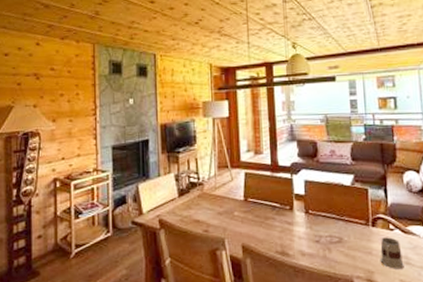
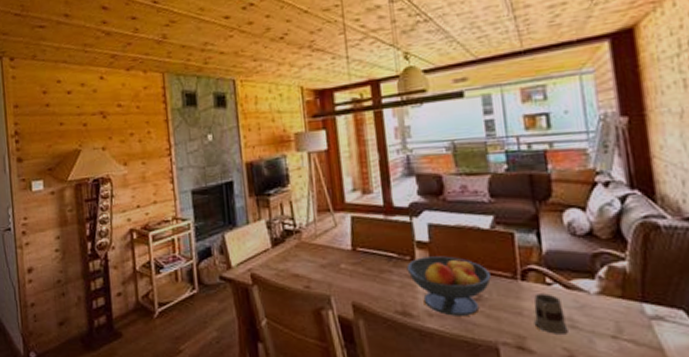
fruit bowl: none [286,206,350,255] -> present [406,256,491,316]

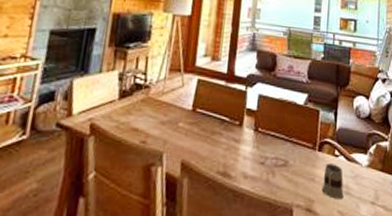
fruit bowl: present [406,256,491,316] -> none [234,123,297,179]

